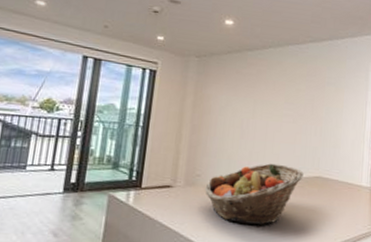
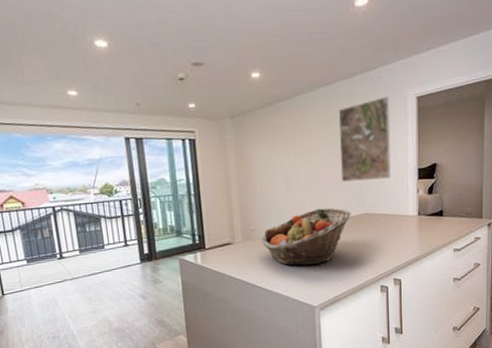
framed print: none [298,64,353,144] -> present [338,96,391,183]

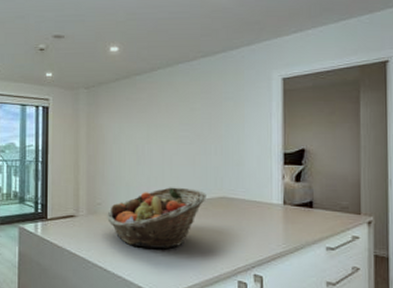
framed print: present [338,96,391,183] -> none [196,75,253,162]

